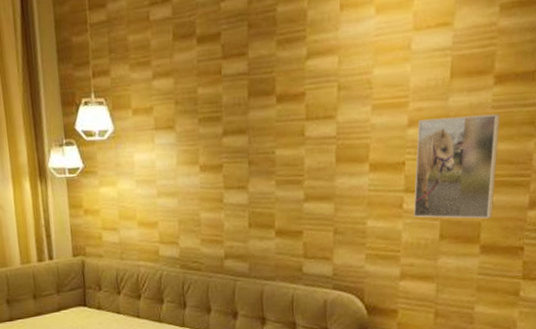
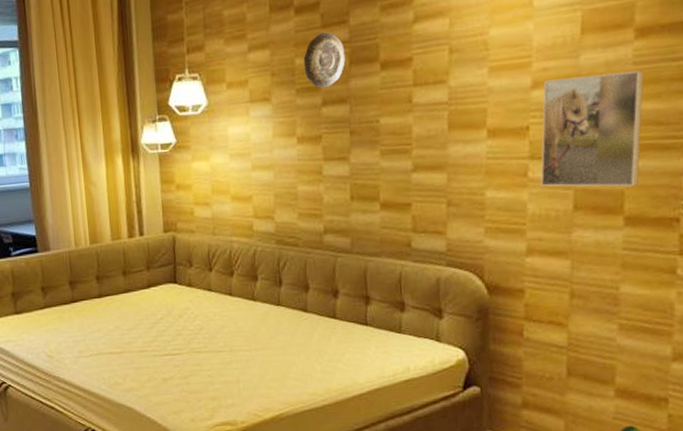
decorative plate: none [205,63,245,119] -> present [303,32,346,89]

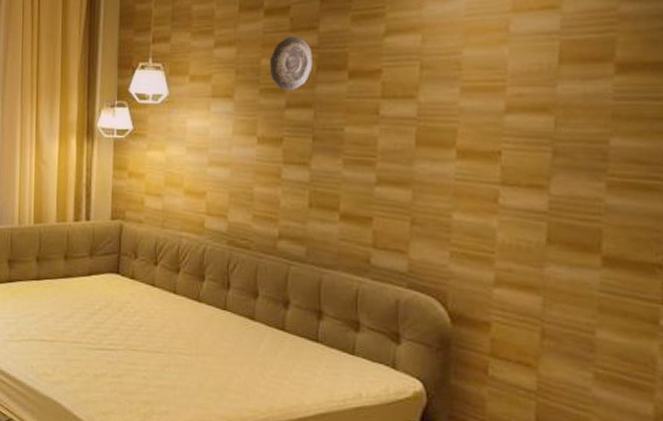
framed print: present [540,70,644,187] -> none [512,105,625,225]

